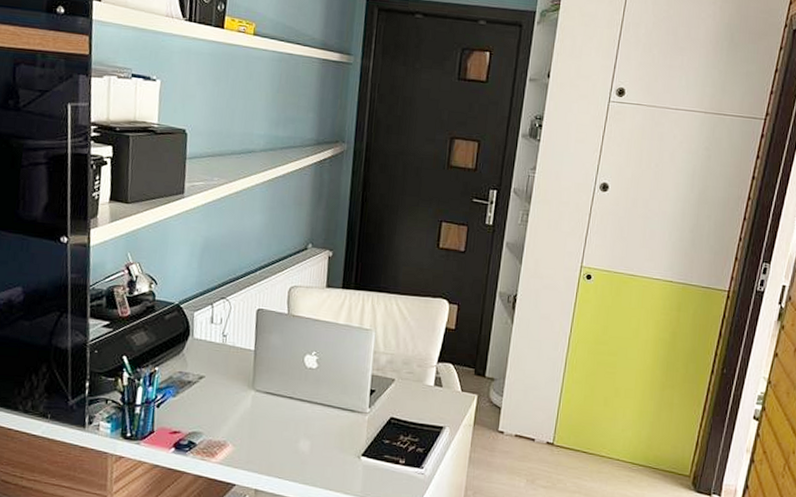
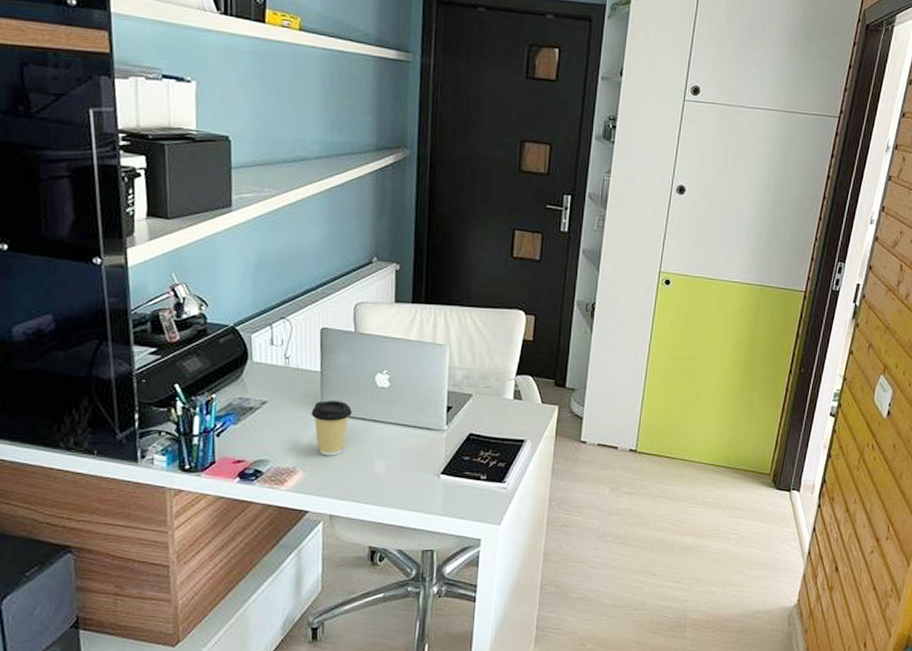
coffee cup: none [243,378,281,432] -> present [311,400,352,456]

